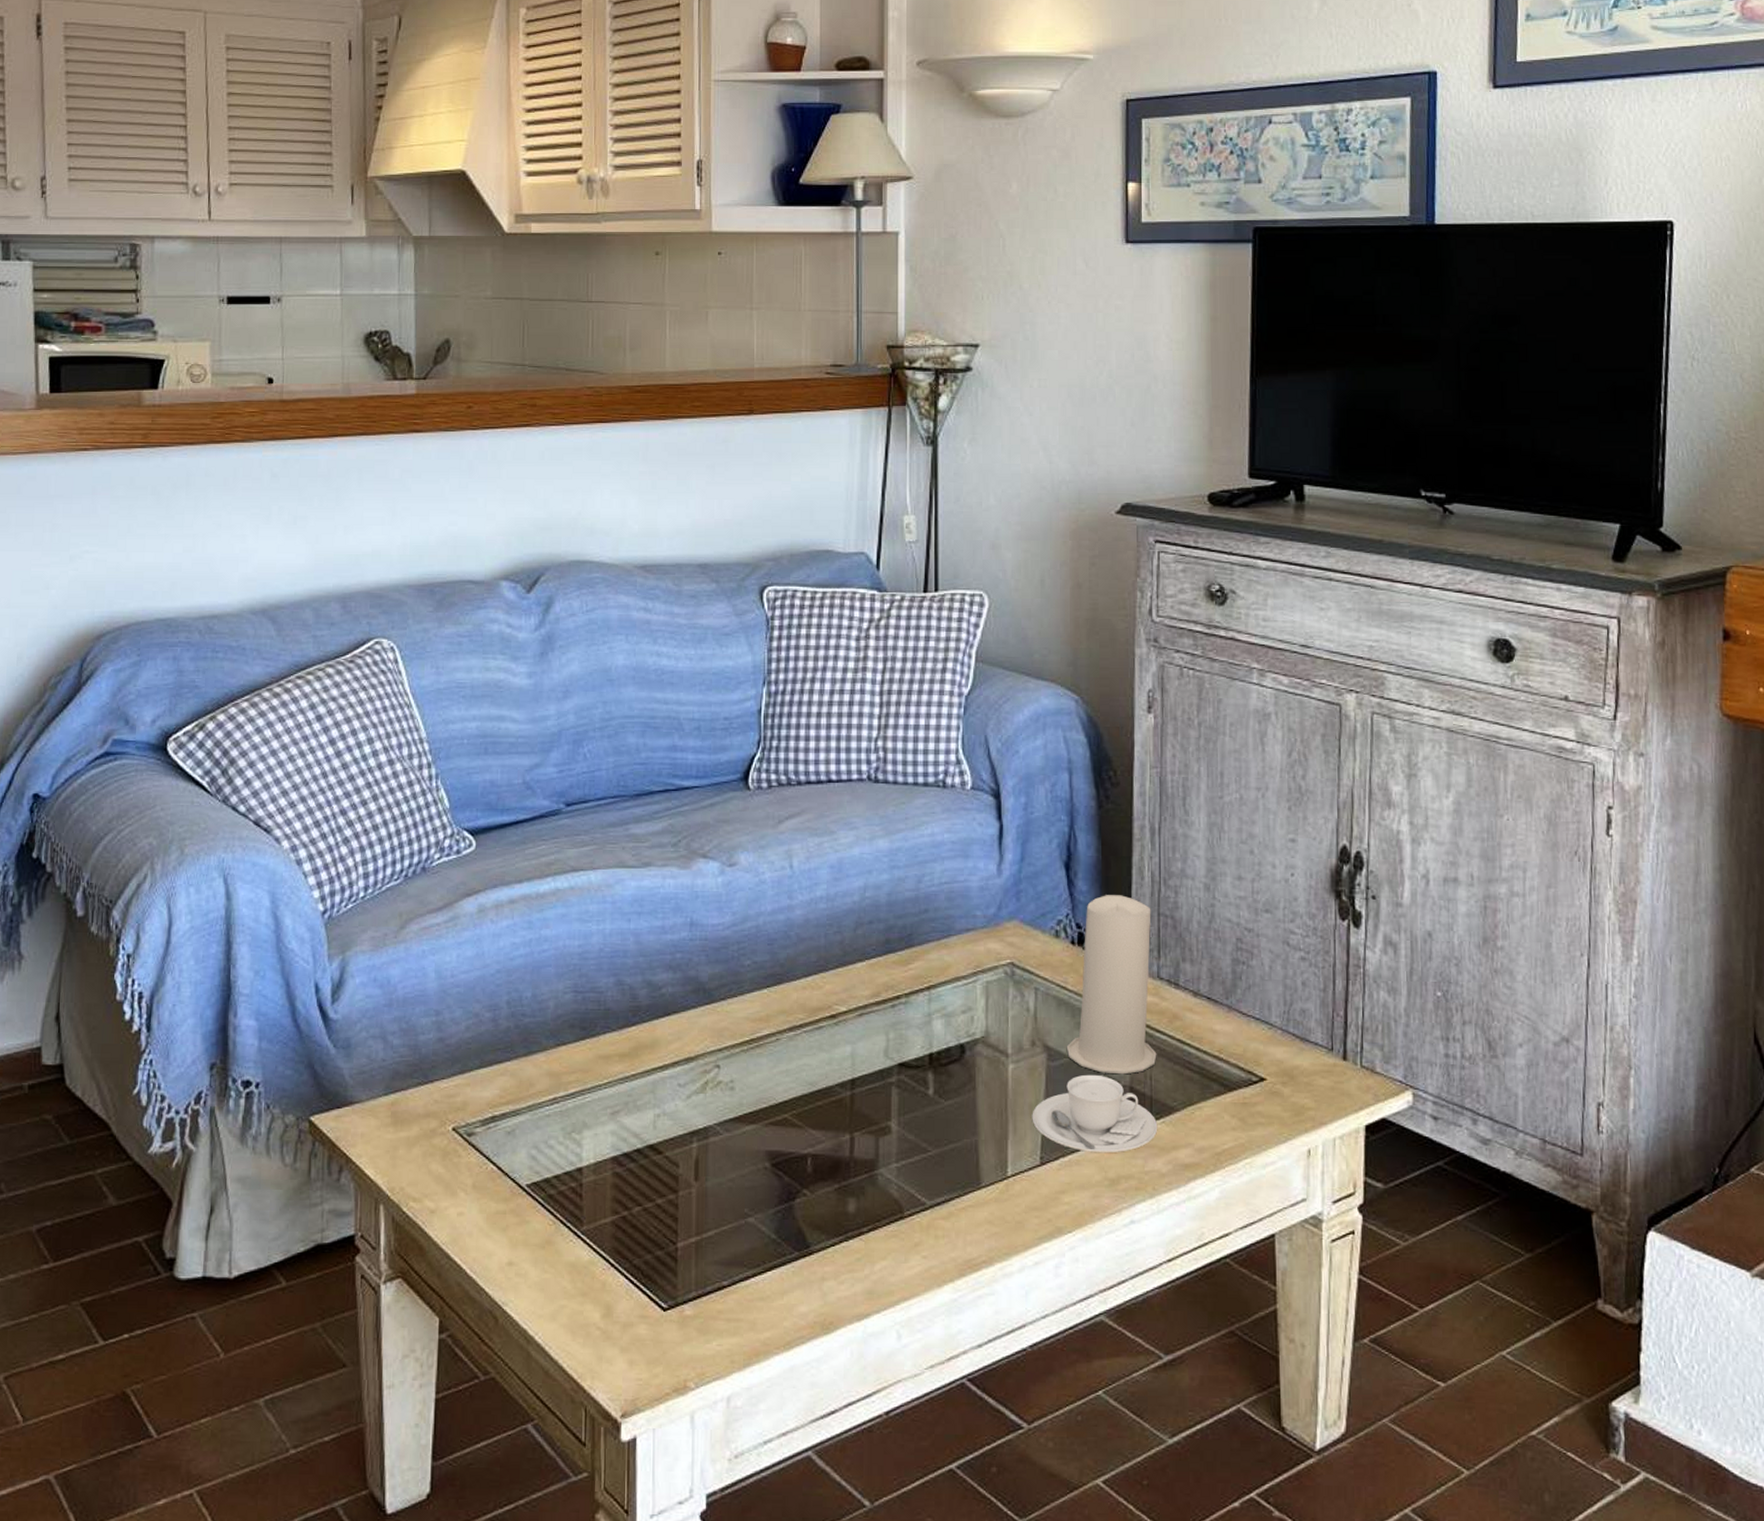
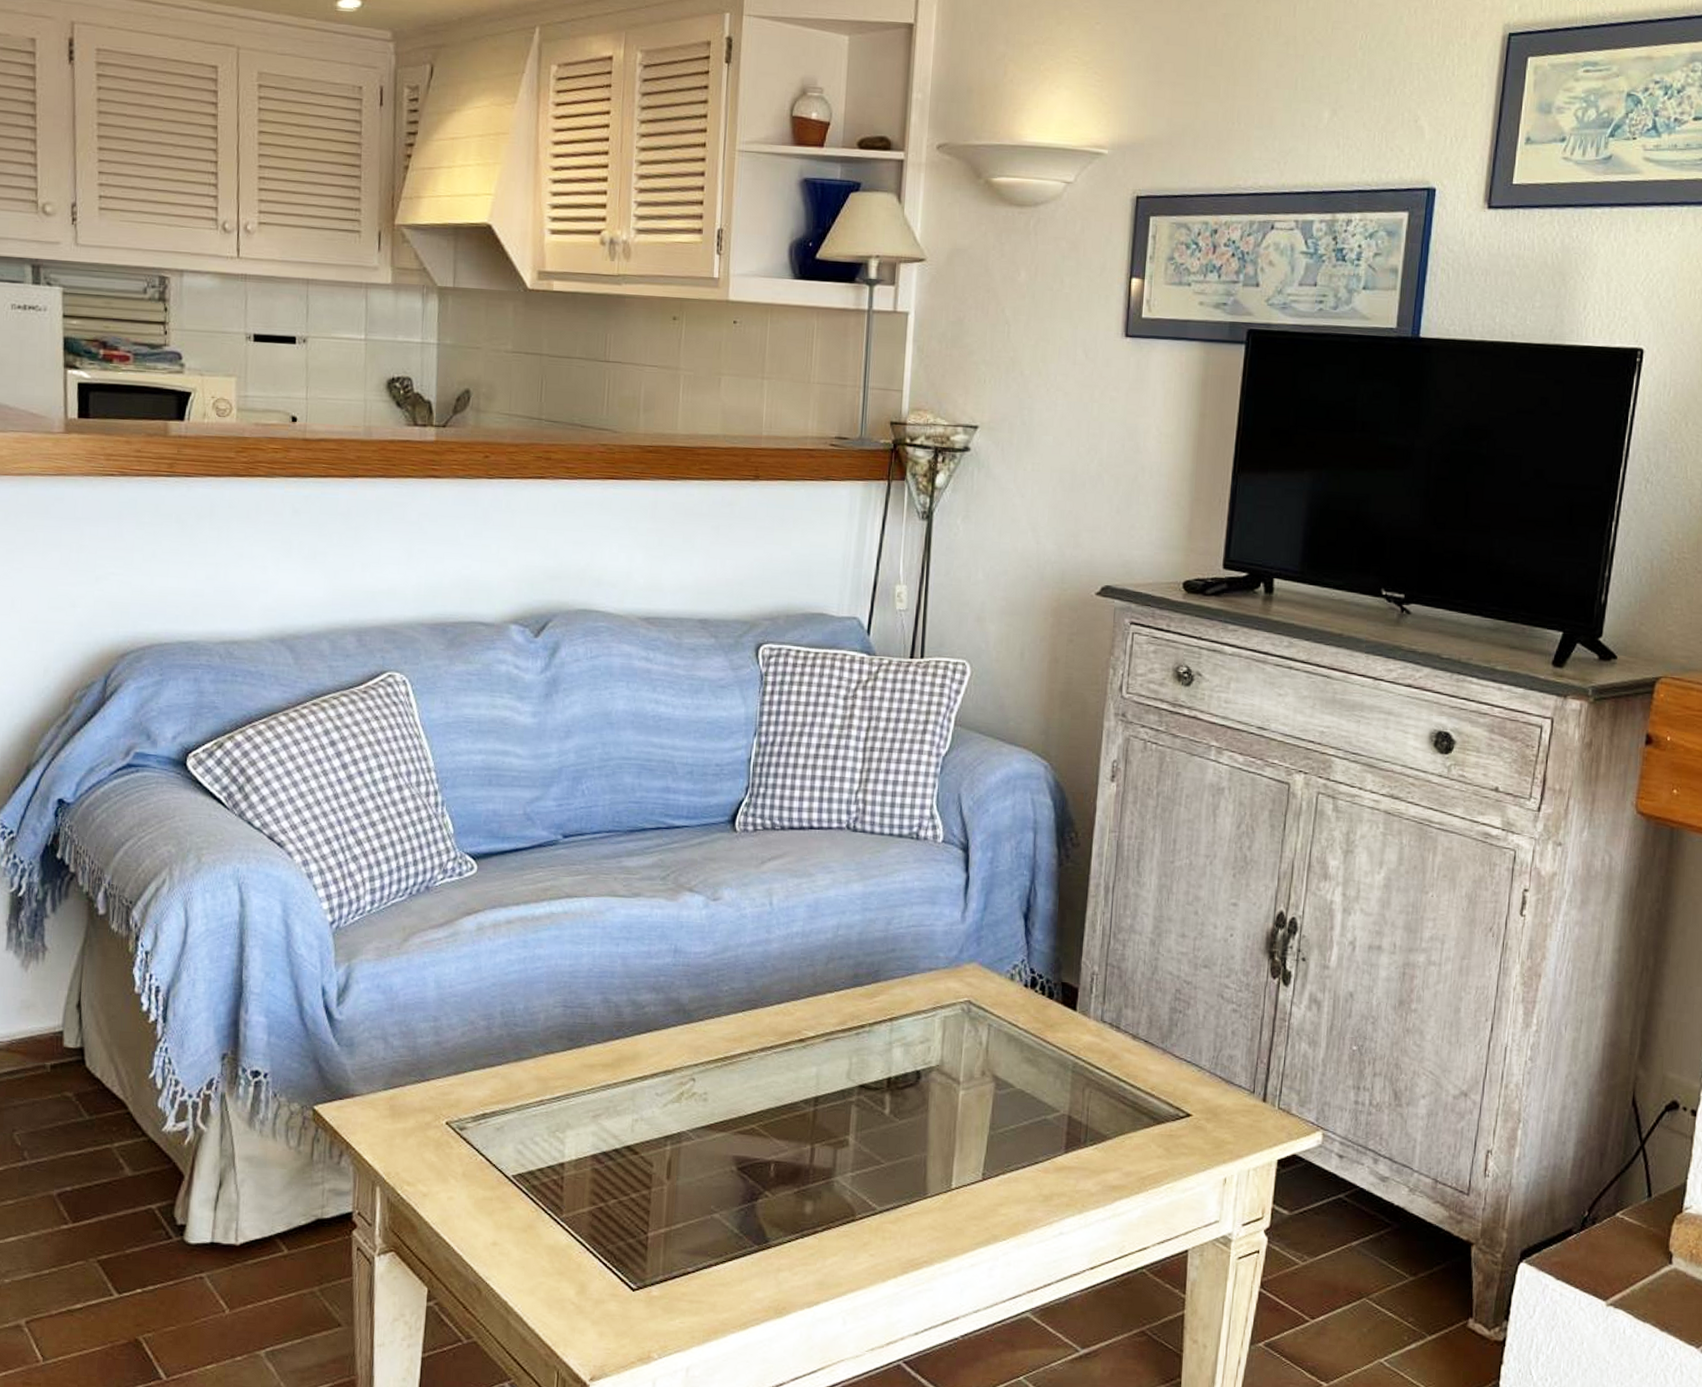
teacup: present [1032,1074,1158,1153] -> none [977,1103,1091,1173]
candle: present [1066,895,1157,1075] -> none [1013,944,1100,1105]

